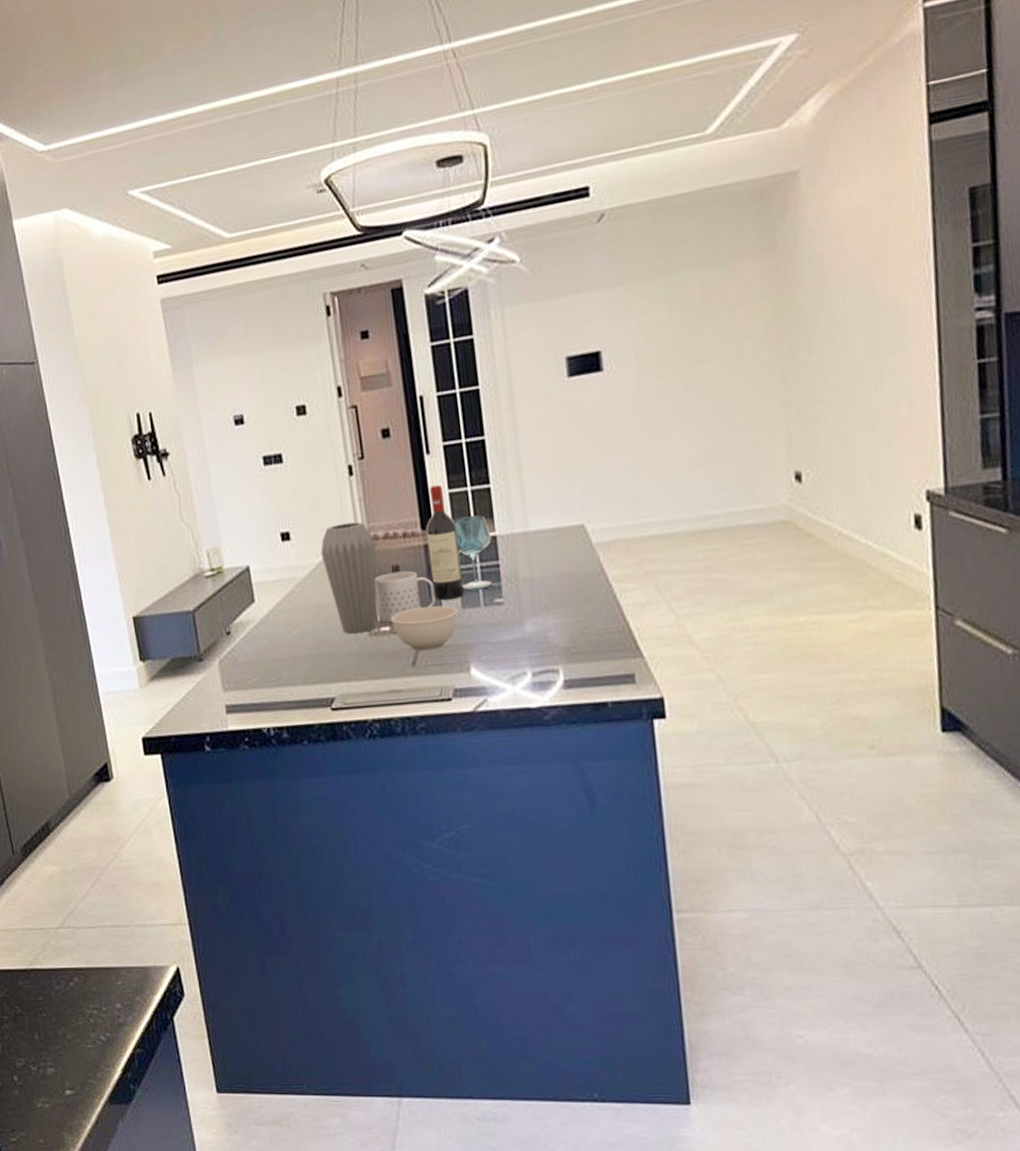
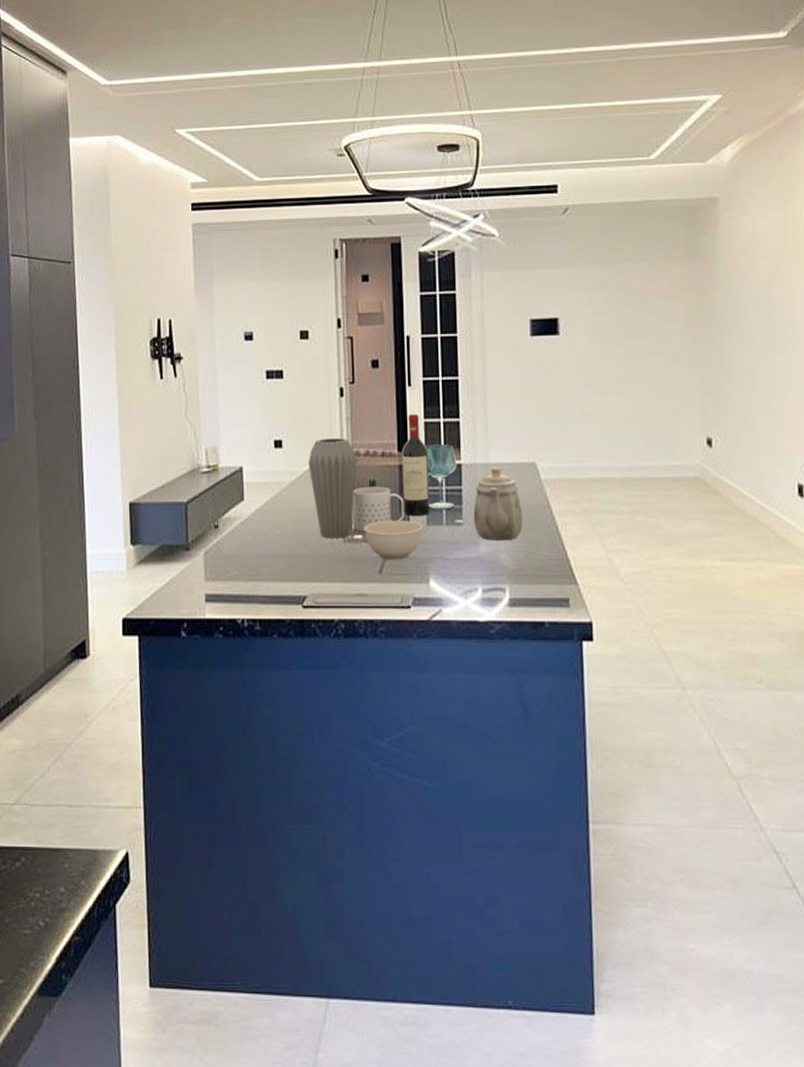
teapot: none [514,534,574,618] -> present [473,466,523,541]

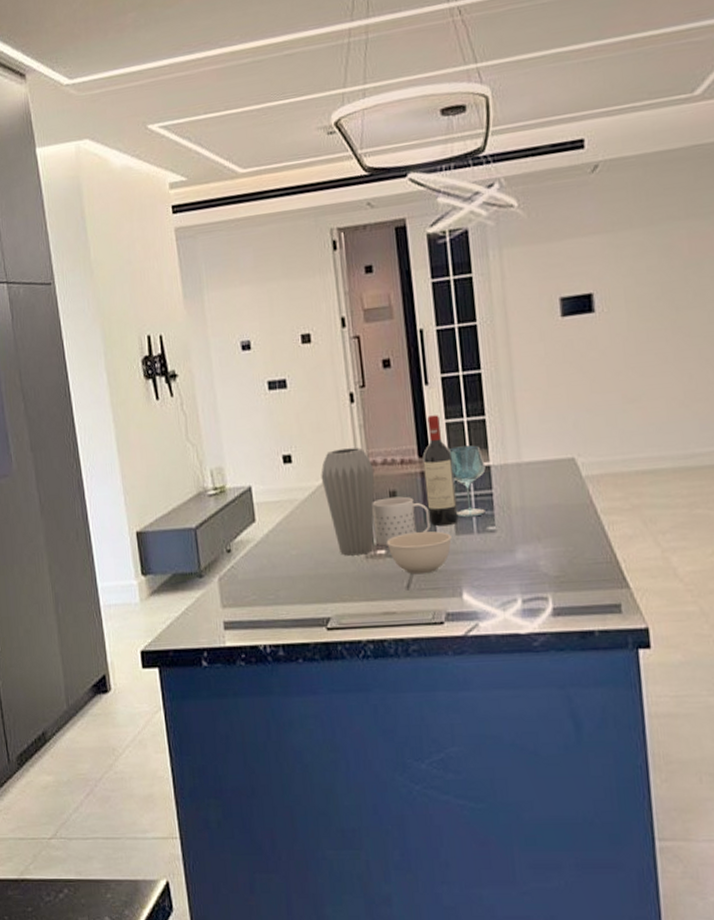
teapot: present [473,466,523,541] -> none [507,465,564,547]

